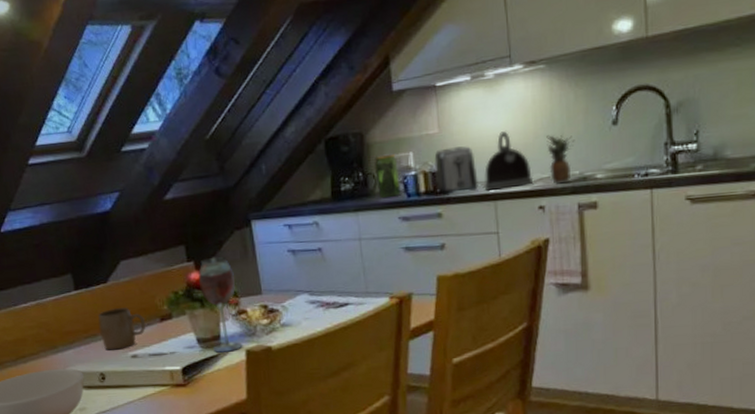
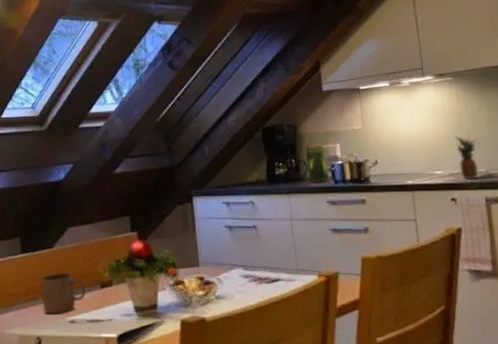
wineglass: present [198,256,243,354] -> none [140,228,178,323]
toaster: present [434,146,478,196] -> none [358,142,398,184]
kettle: present [484,131,532,192] -> none [402,131,445,183]

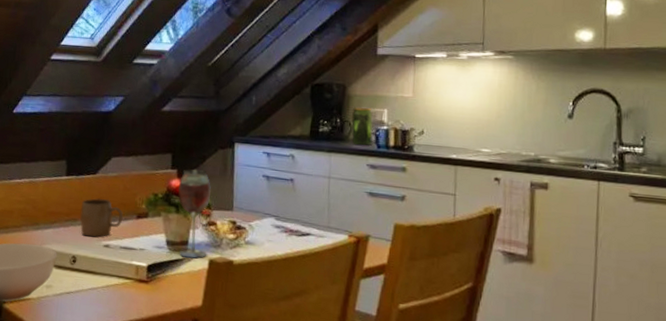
wineglass: none [140,228,178,323] -> present [178,169,211,259]
fruit: present [455,136,480,179] -> none [507,116,533,161]

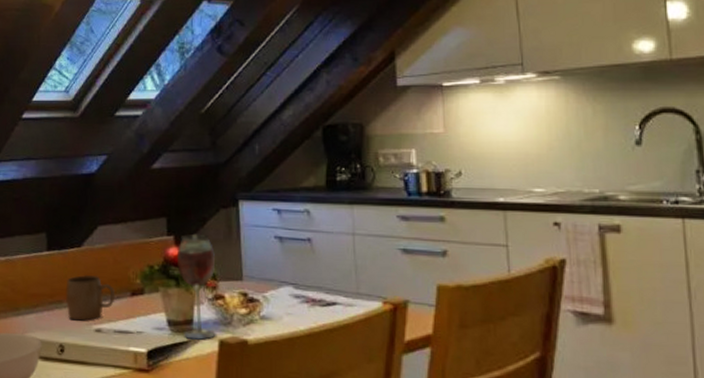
jar: present [351,107,373,146] -> none [374,148,401,194]

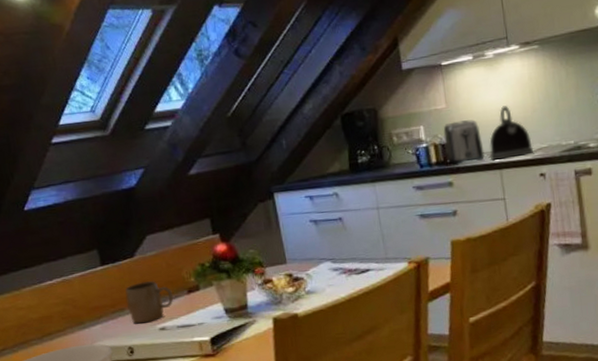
wineglass: present [176,233,216,341] -> none [224,228,270,322]
toaster: none [438,149,486,199] -> present [443,119,485,166]
kettle: none [492,139,546,200] -> present [489,105,533,161]

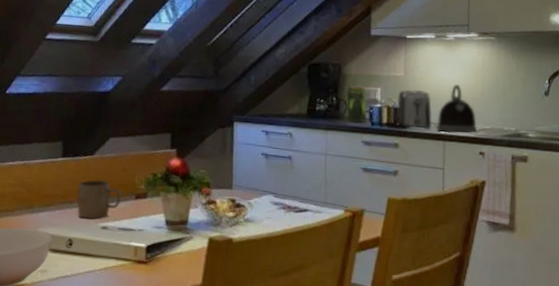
jar: none [388,127,414,170] -> present [347,86,367,123]

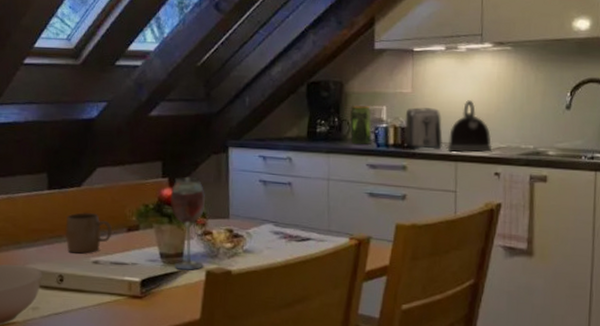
wineglass: none [177,148,210,238] -> present [170,176,205,271]

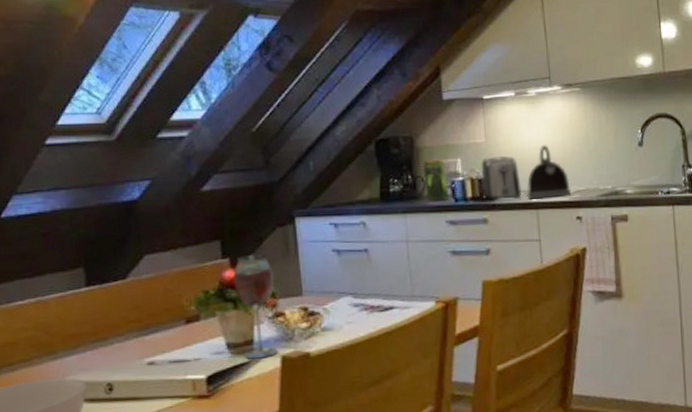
mug: present [65,212,112,254] -> none [110,307,167,357]

